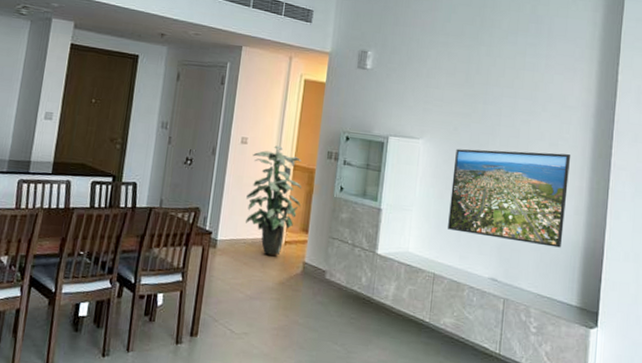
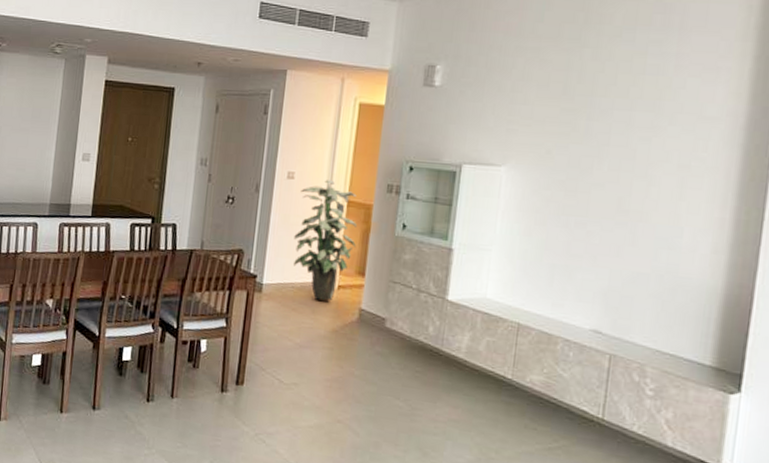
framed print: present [448,148,570,248] -> none [537,175,708,295]

